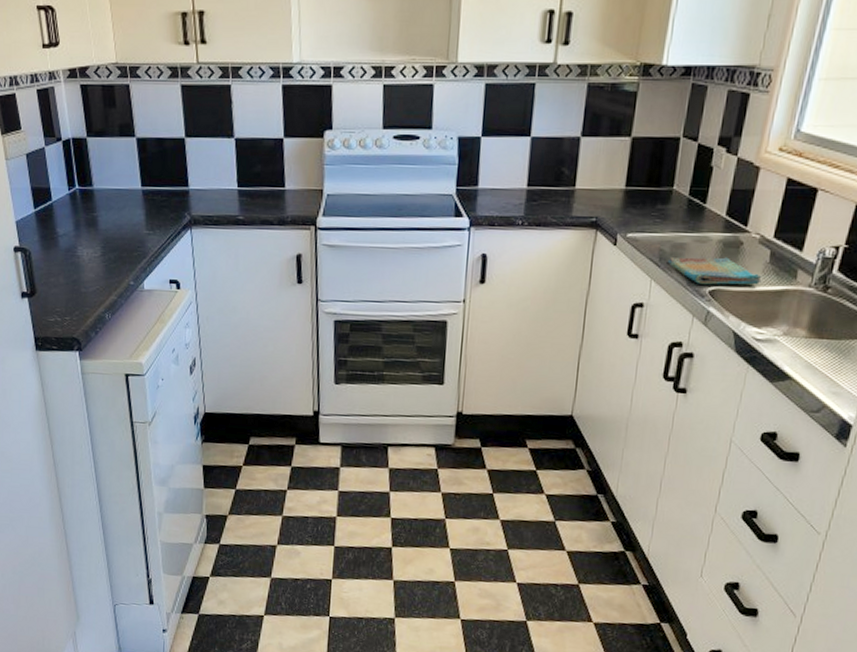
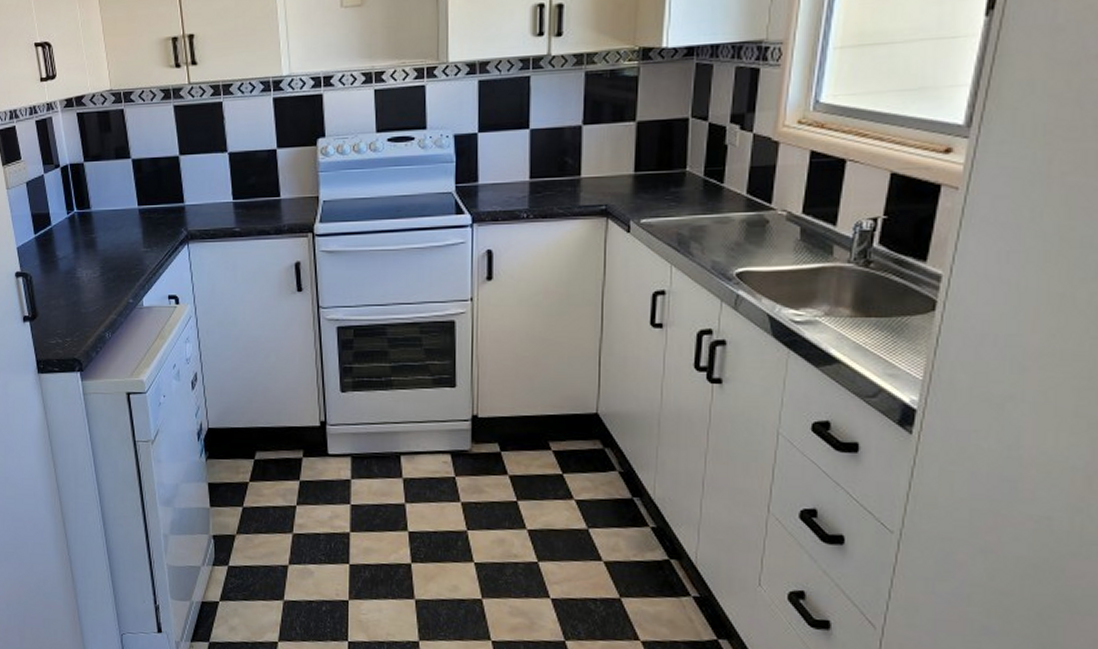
dish towel: present [667,257,762,285] -> none [687,237,794,267]

